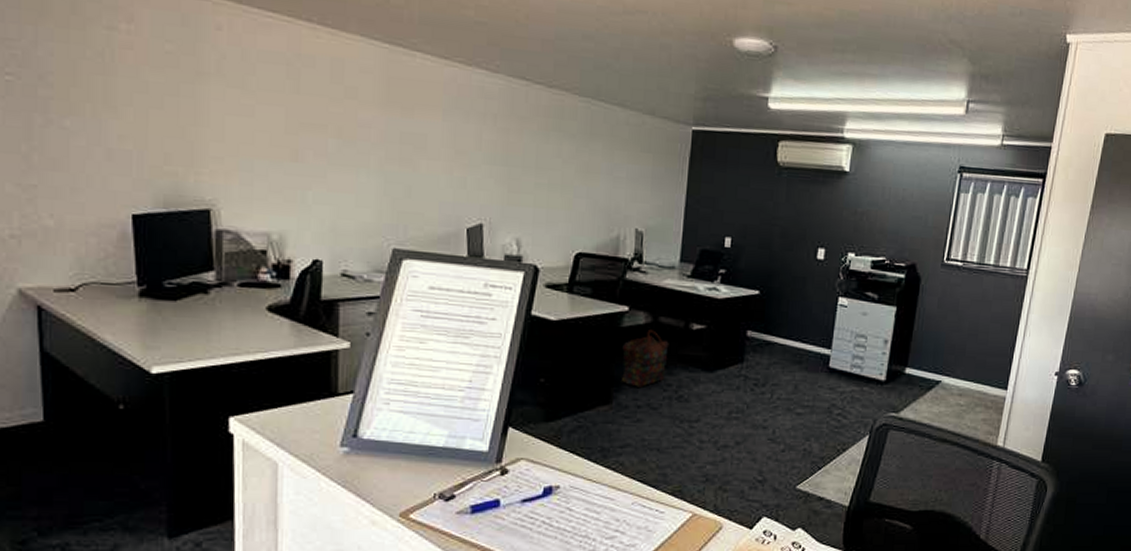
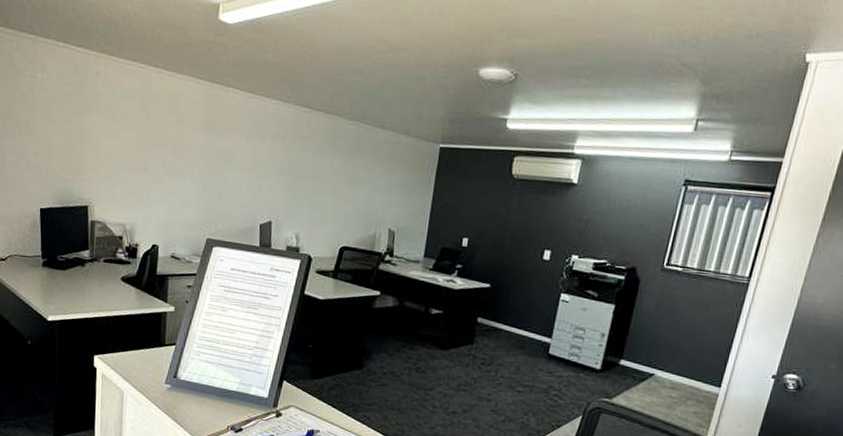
backpack: present [622,330,669,387] -> none [372,312,412,358]

